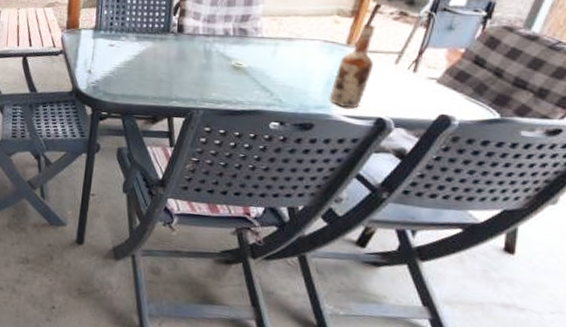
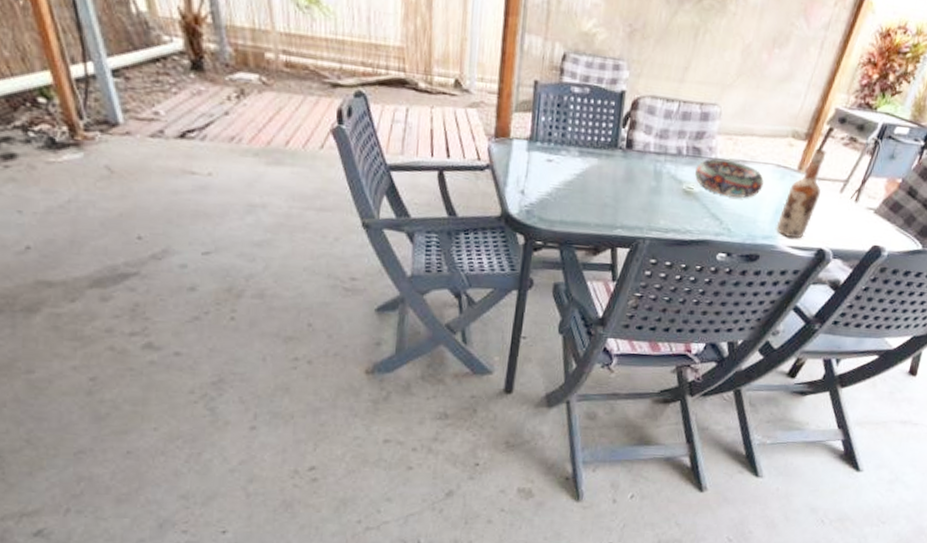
decorative bowl: none [242,37,312,71] -> present [694,158,764,198]

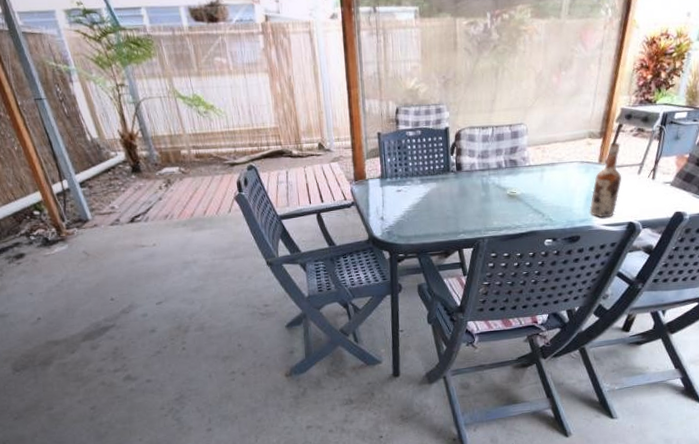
decorative bowl: present [694,158,764,198] -> none [514,165,572,194]

